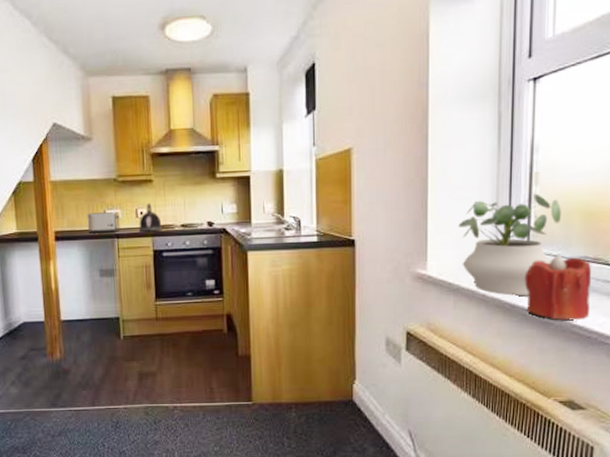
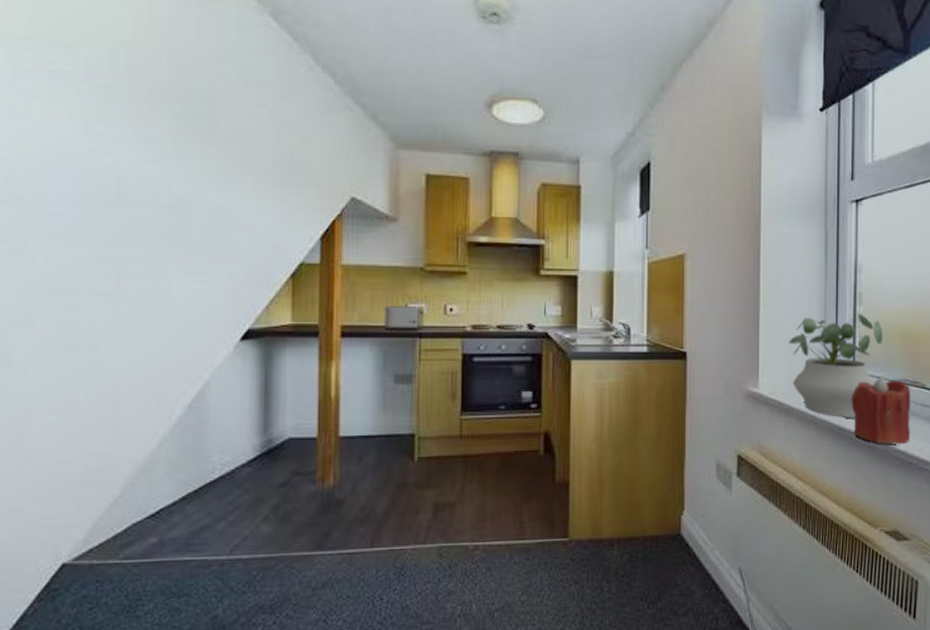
kettle: present [139,203,162,232] -> none [447,298,474,332]

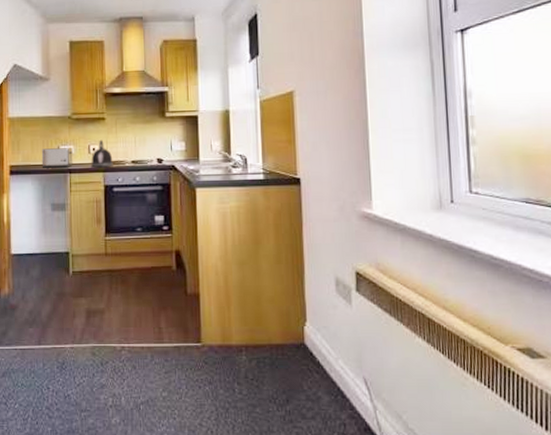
kettle: none [447,298,474,332] -> present [91,139,113,168]
potted plant: present [789,313,882,418] -> none [400,136,500,237]
candle: present [851,375,911,445] -> none [469,195,538,263]

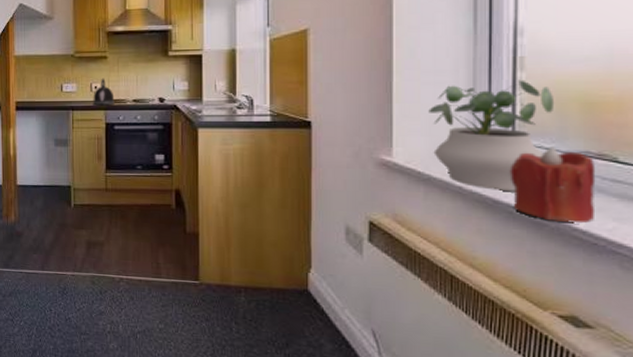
toaster: present [41,148,73,168] -> none [45,86,75,105]
potted plant: none [400,136,500,237] -> present [428,80,553,191]
candle: none [469,195,538,263] -> present [509,147,596,224]

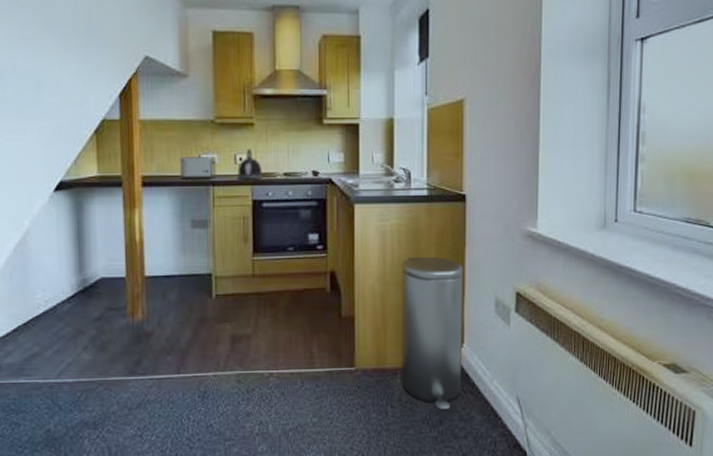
toaster: none [45,86,75,105] -> present [179,157,216,180]
pedal bin: none [244,179,310,333] -> present [401,256,464,409]
potted plant: present [428,80,553,191] -> none [568,153,666,256]
candle: present [509,147,596,224] -> none [631,214,694,282]

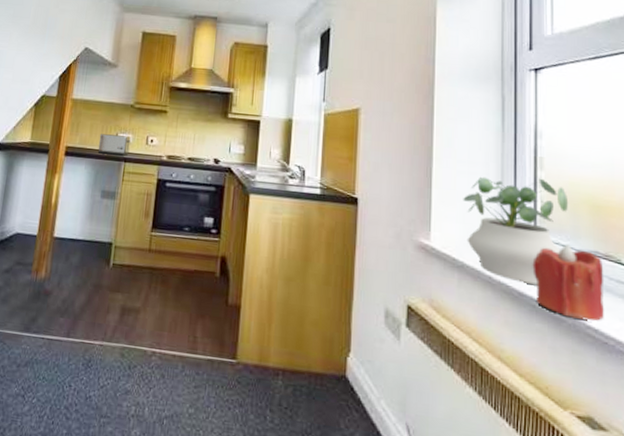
kettle: present [237,148,263,180] -> none [147,132,170,161]
pedal bin: present [401,256,464,409] -> none [282,252,353,425]
potted plant: none [568,153,666,256] -> present [463,176,568,285]
candle: none [631,214,694,282] -> present [532,244,605,322]

